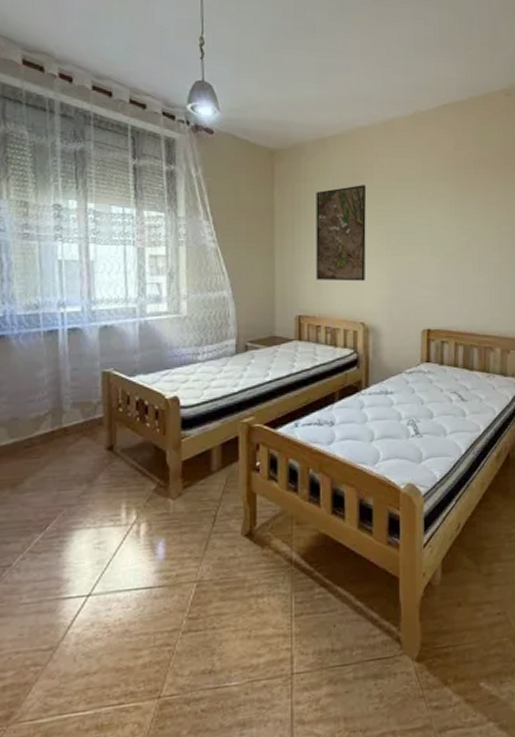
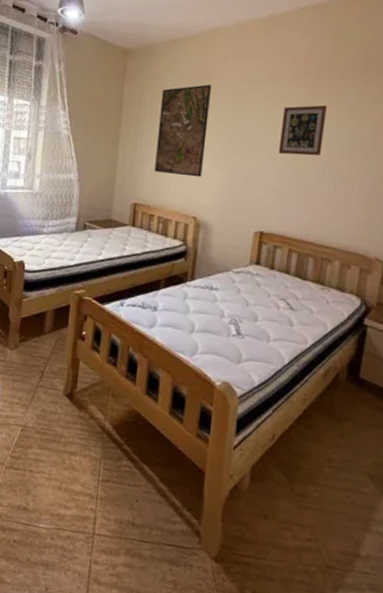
picture frame: none [436,200,477,250] -> present [278,105,328,156]

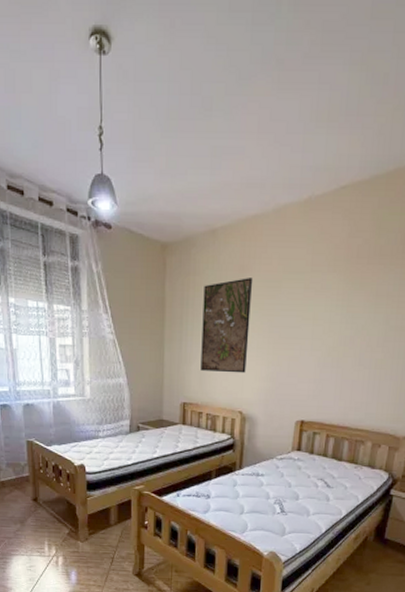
picture frame: present [278,105,328,156] -> none [318,292,366,345]

